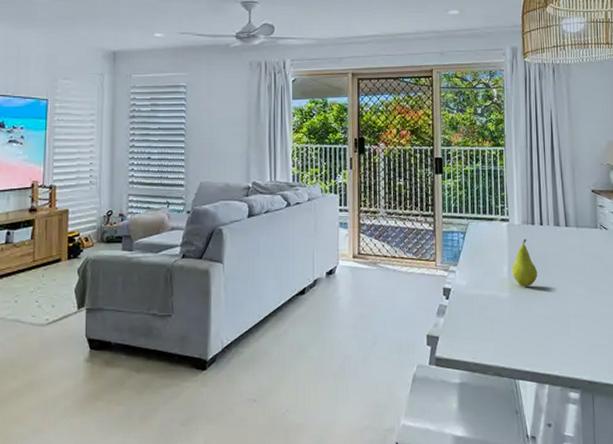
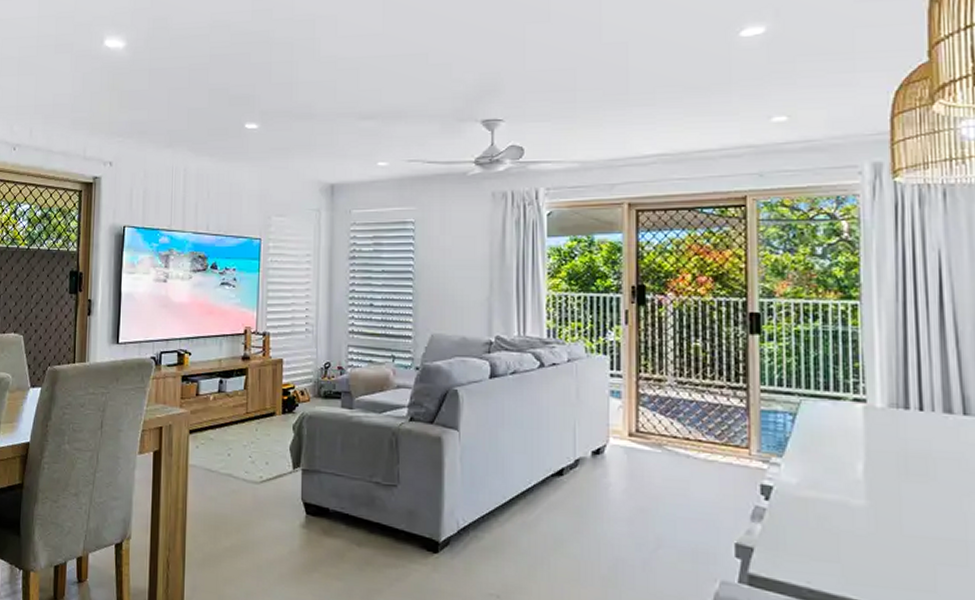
fruit: present [512,238,538,287] -> none [871,427,915,494]

